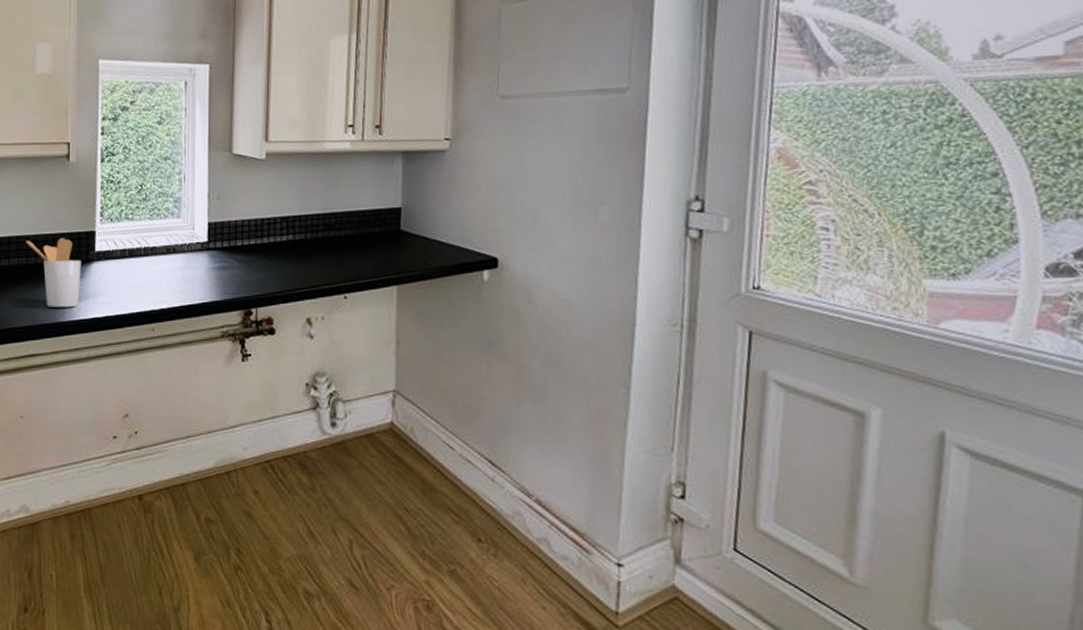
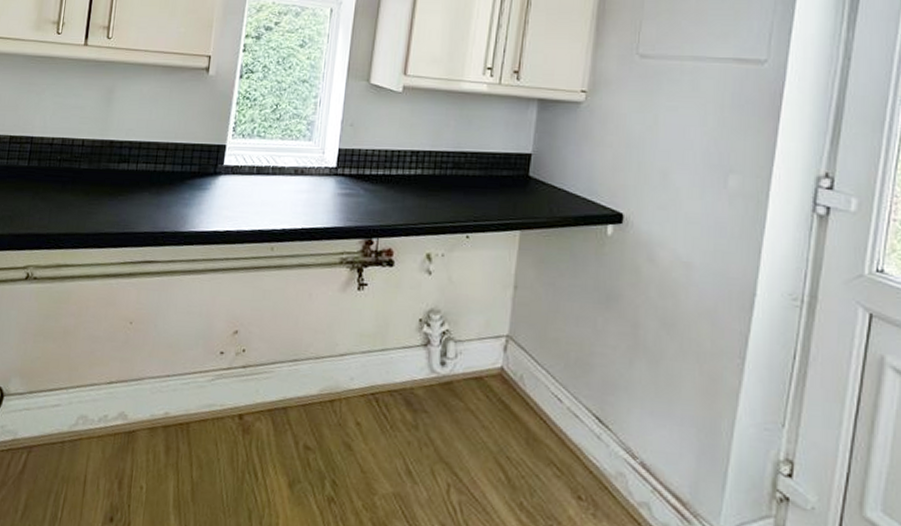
utensil holder: present [25,238,81,308] -> none [156,147,209,219]

